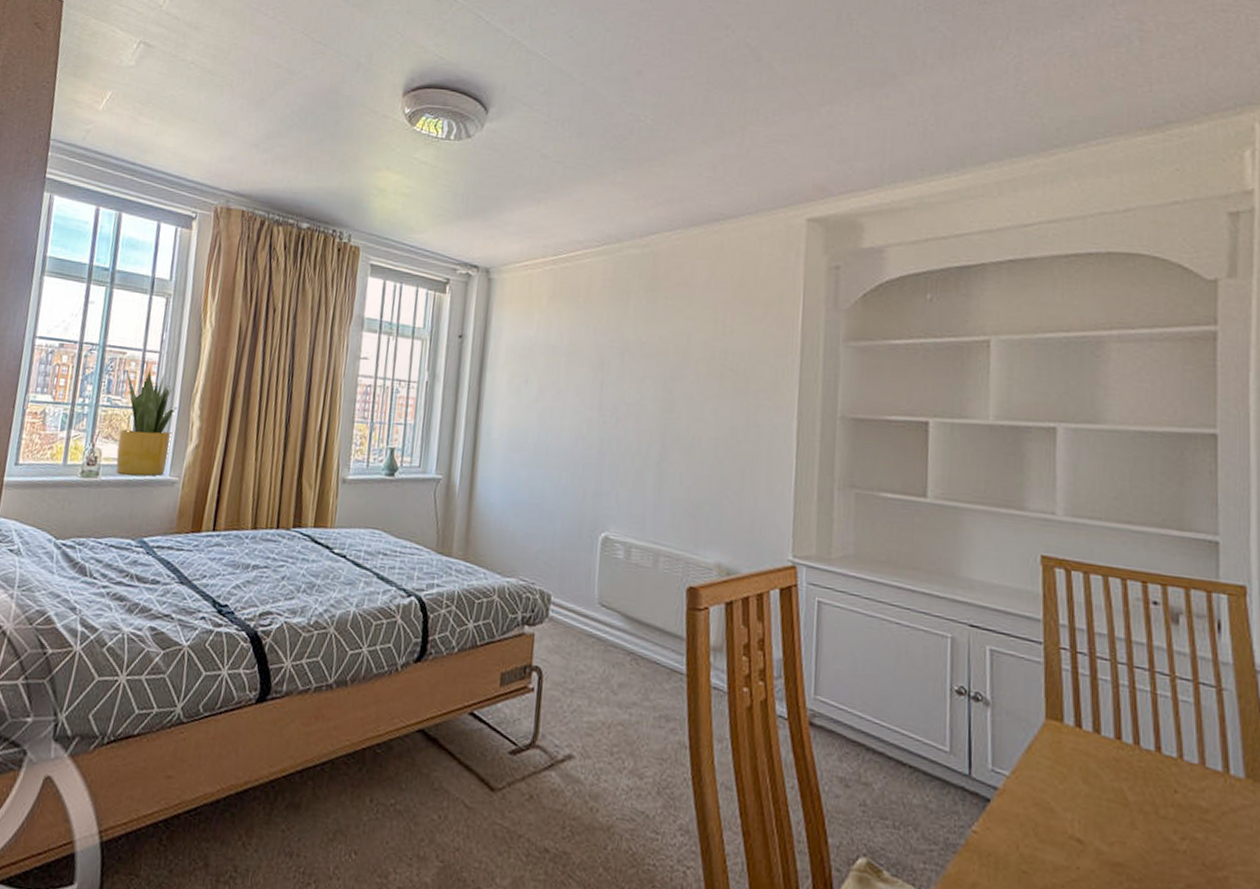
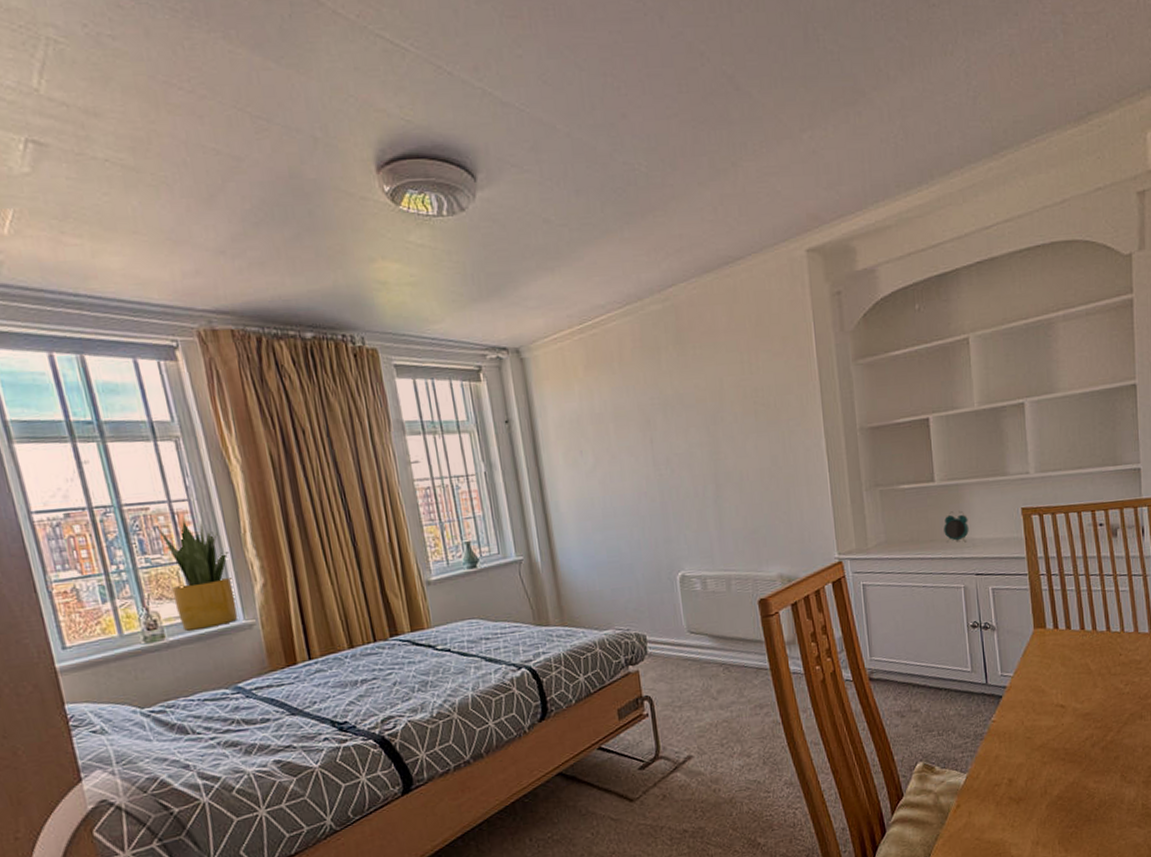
alarm clock: none [932,538,967,582] -> present [944,510,969,543]

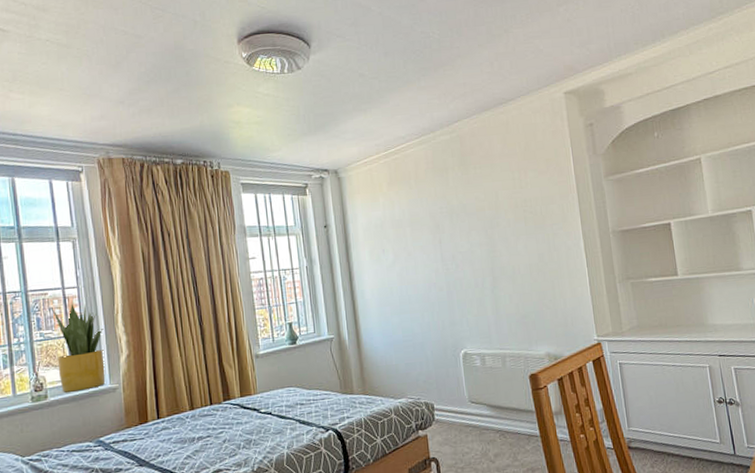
alarm clock: present [944,510,969,543] -> none [688,300,711,328]

